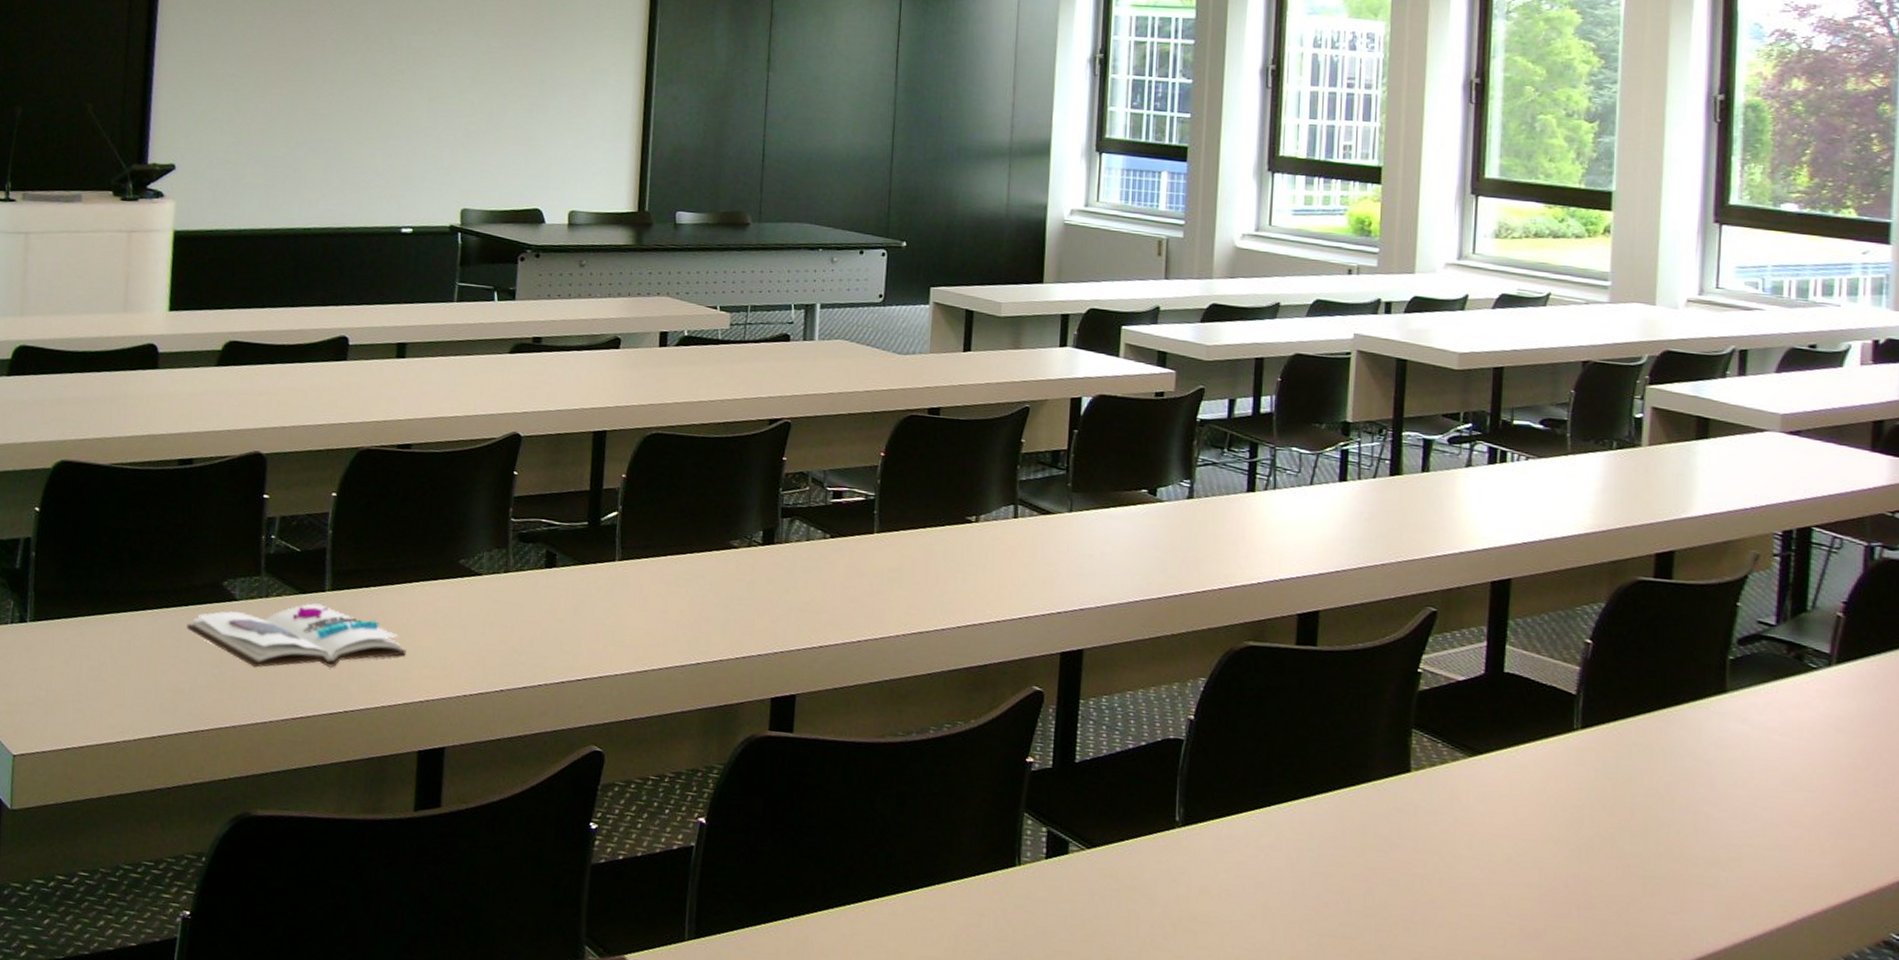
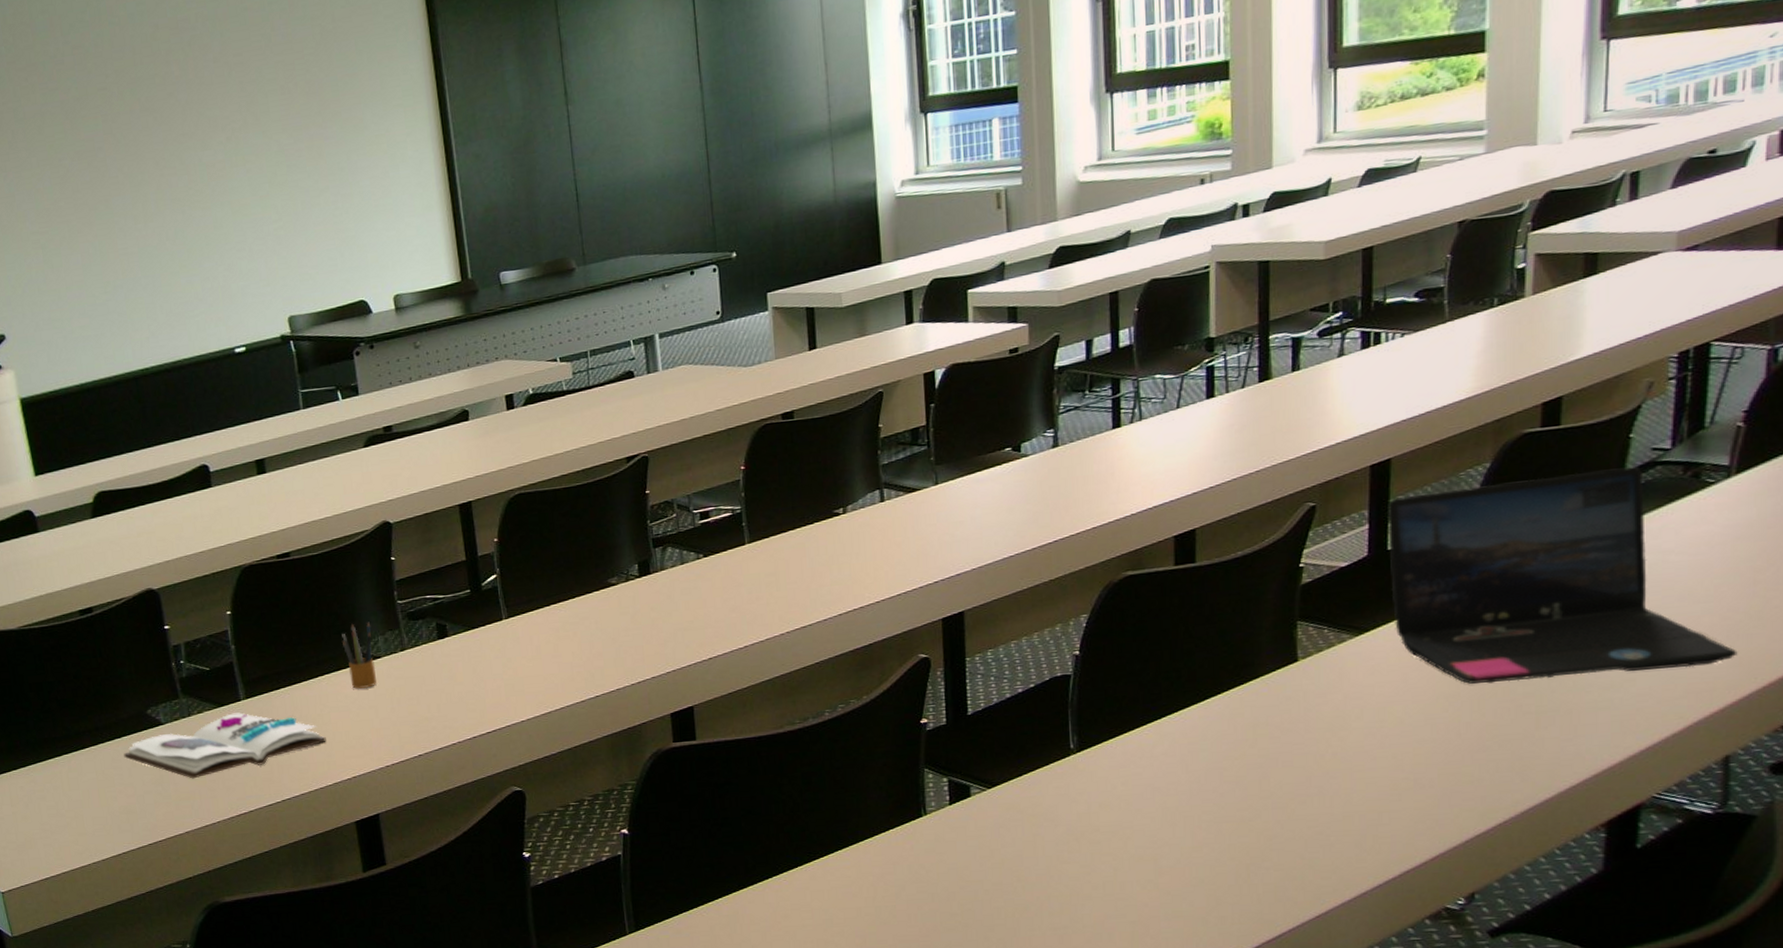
pencil box: none [444,532,479,605] -> present [341,621,377,689]
laptop: none [1504,620,1840,859] -> present [1386,466,1738,685]

